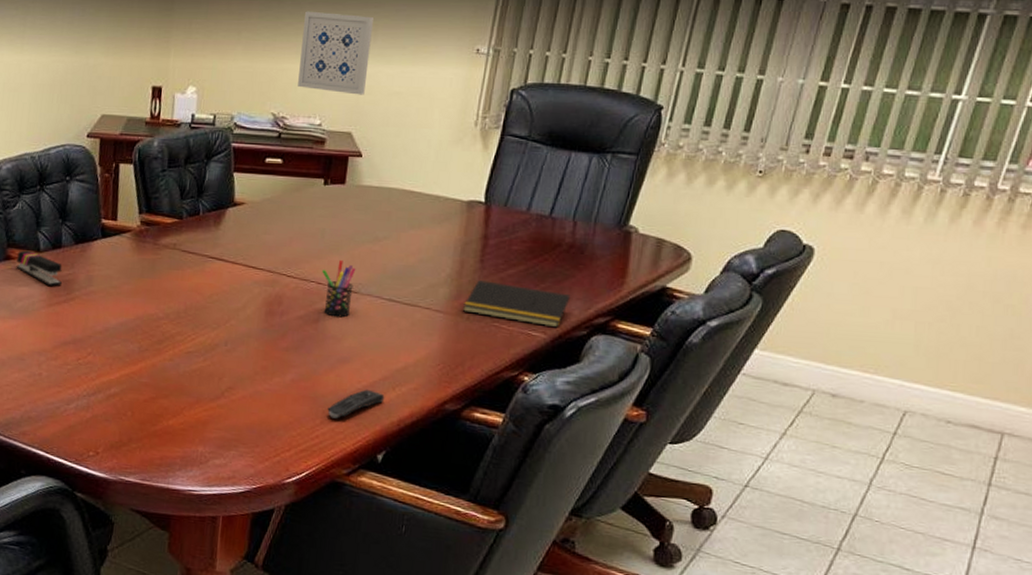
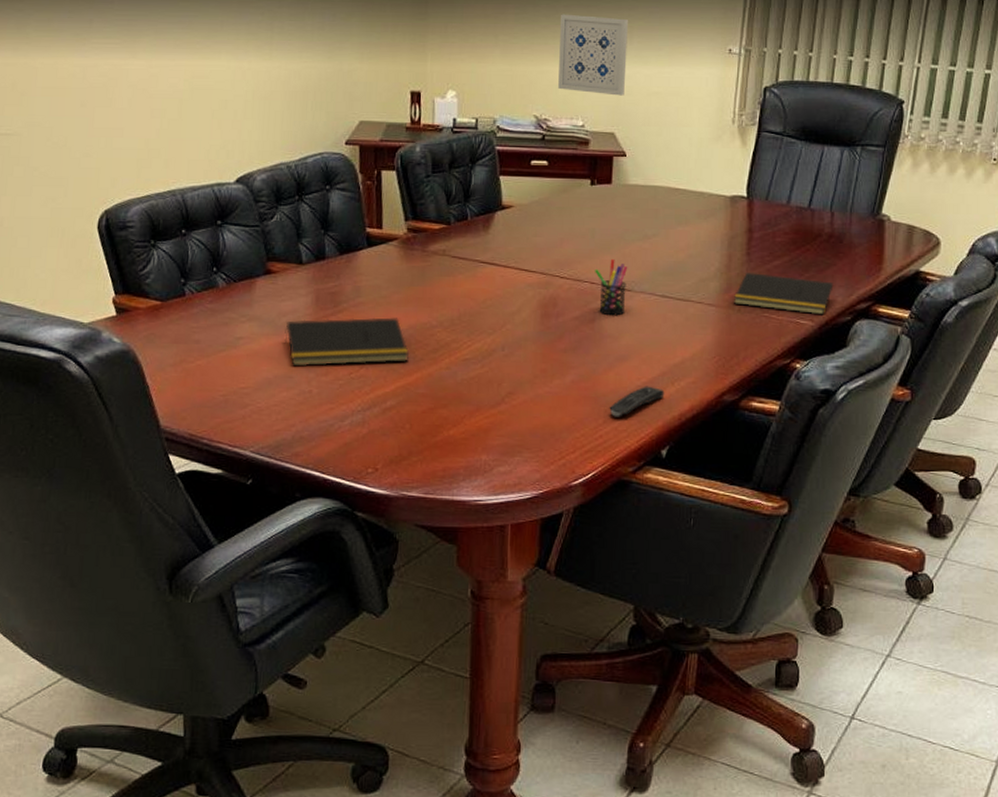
stapler: present [16,250,62,286] -> none [278,263,328,299]
notepad: none [19,305,136,352] -> present [284,317,410,367]

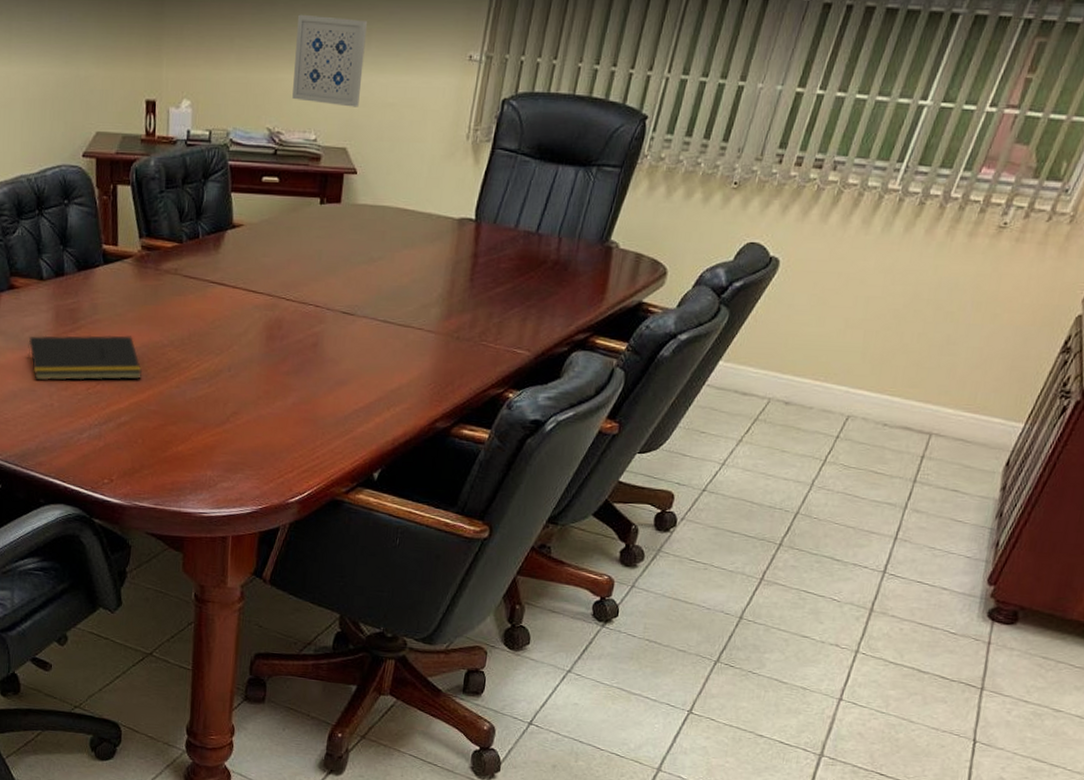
pen holder: present [595,258,628,316] -> none [320,281,353,340]
remote control: present [609,386,665,417] -> none [327,410,380,440]
notepad: present [734,273,834,315] -> none [453,300,554,345]

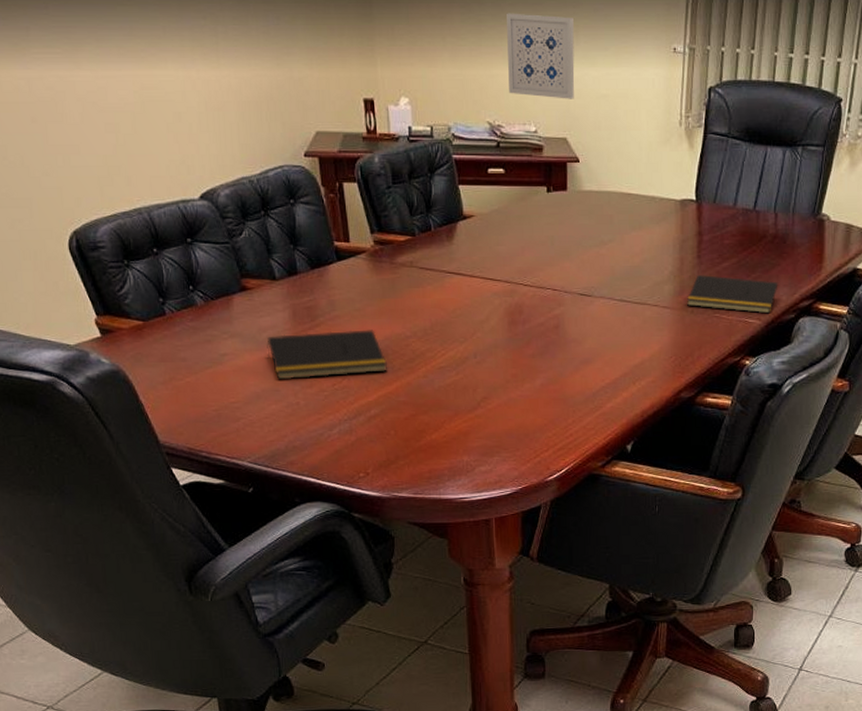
notepad: none [453,300,554,345] -> present [687,275,778,314]

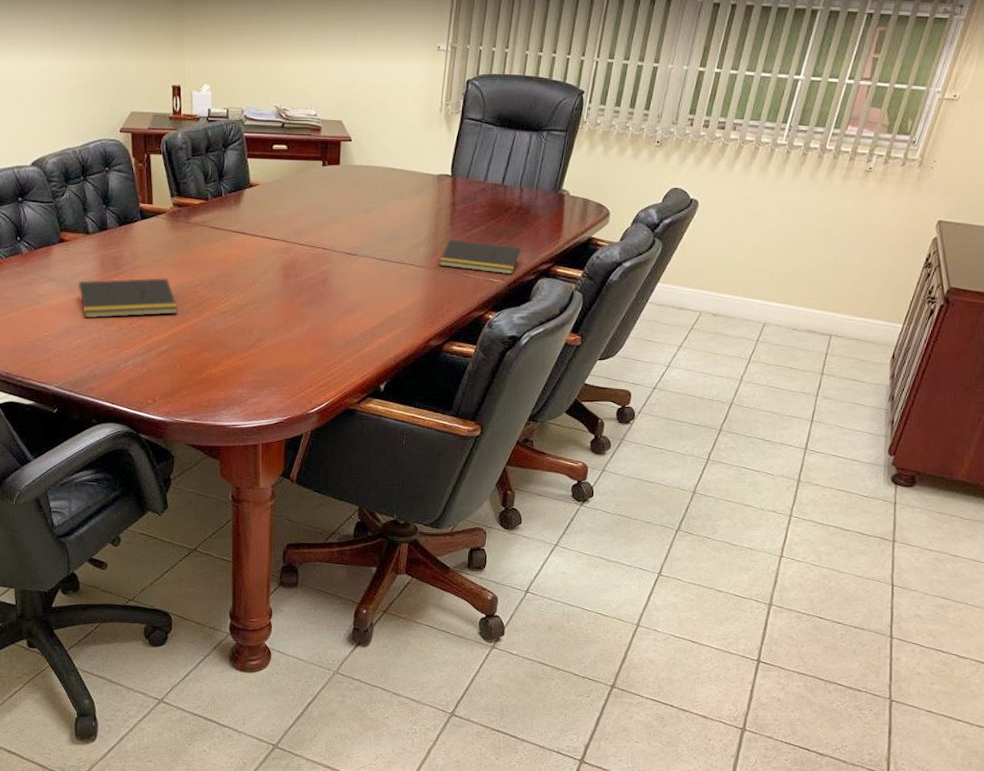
wall art: present [507,13,575,99] -> none [295,16,353,88]

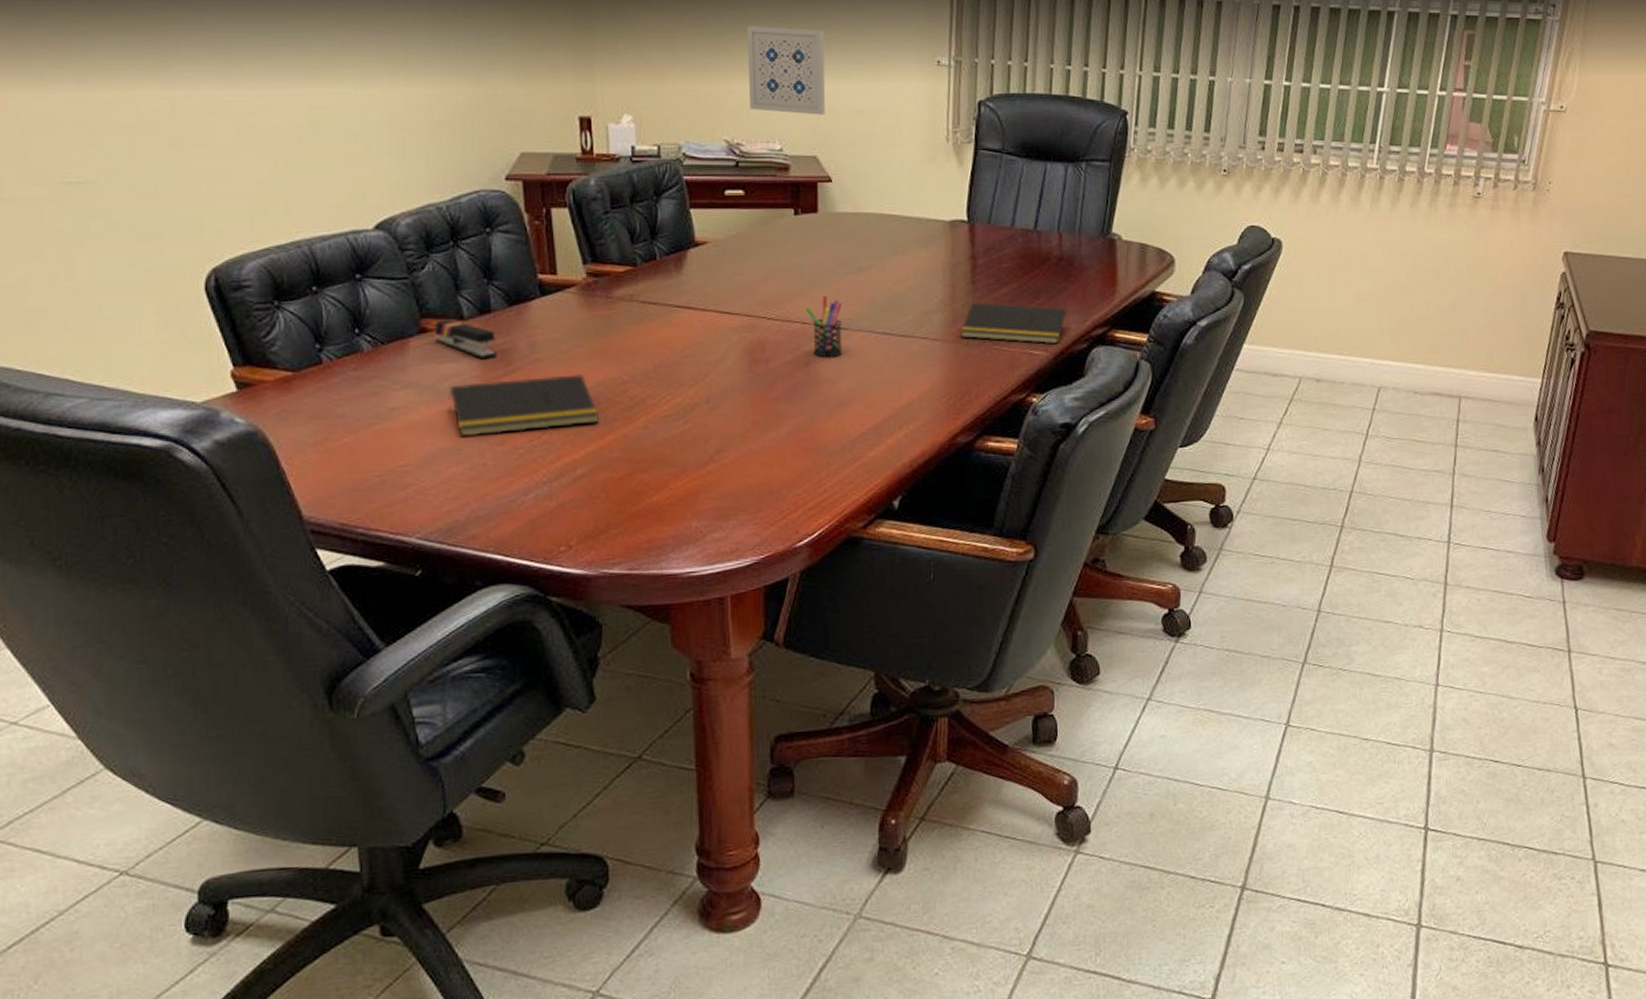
stapler: none [70,233,111,263] -> present [435,319,497,358]
wall art: none [295,16,353,88] -> present [747,25,826,115]
pen holder: none [326,228,354,276] -> present [806,295,843,358]

